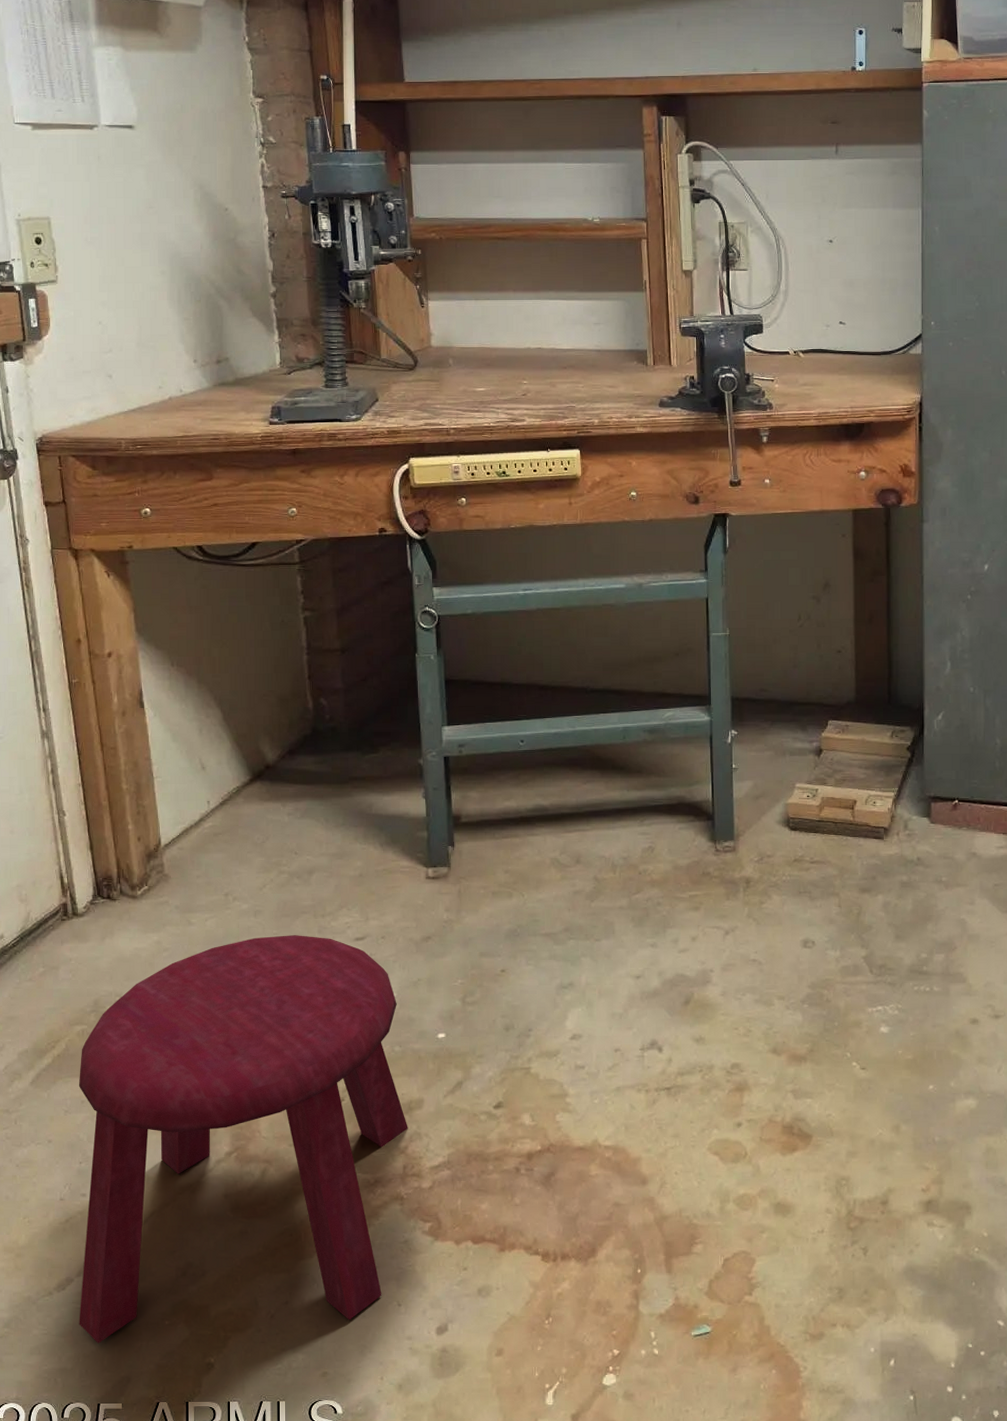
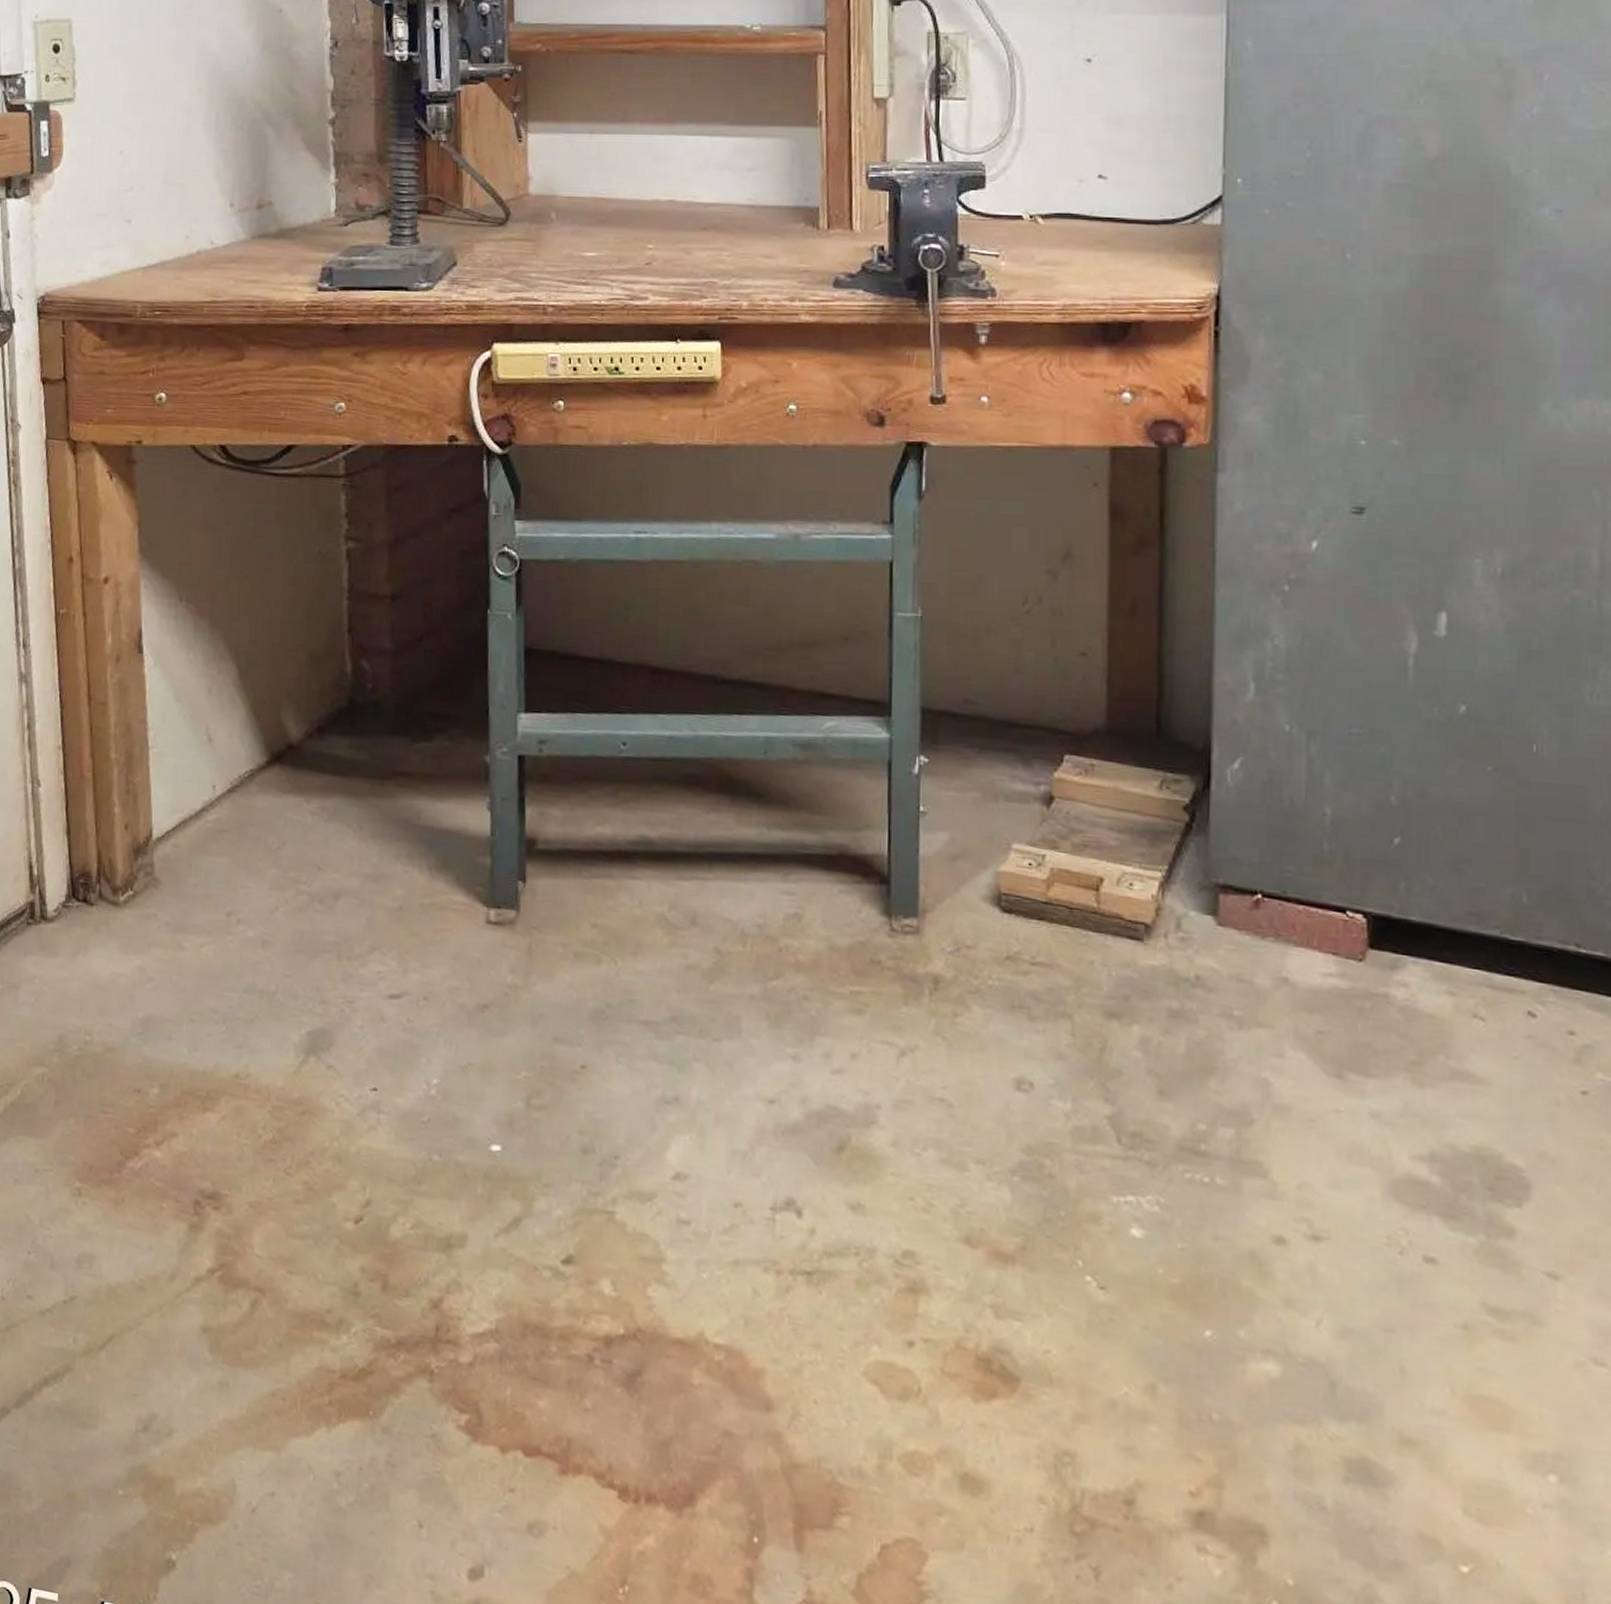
stool: present [78,935,408,1343] -> none [13,977,445,1536]

